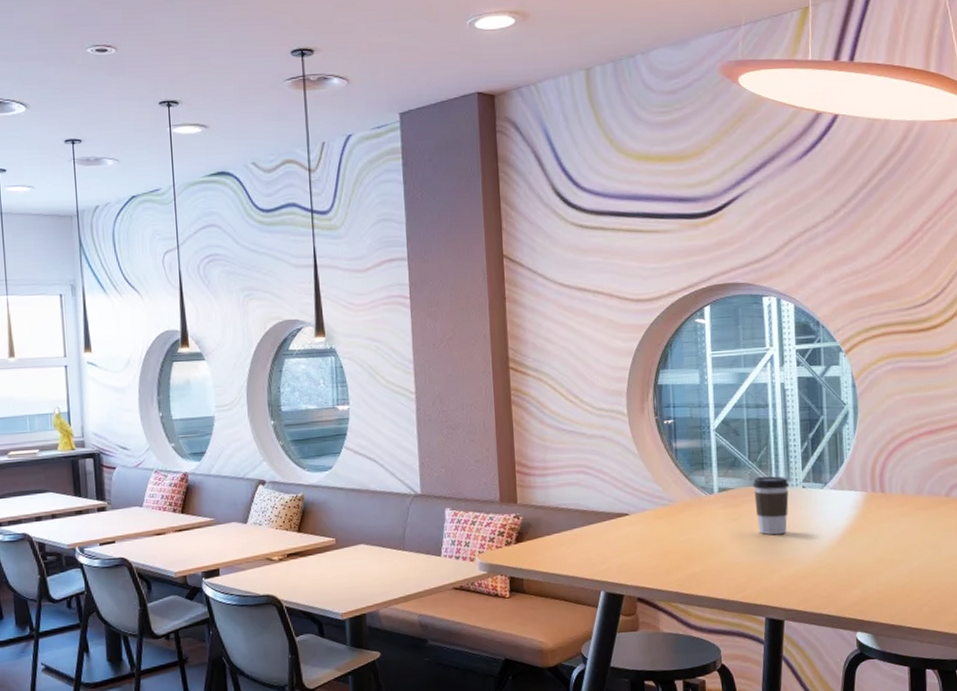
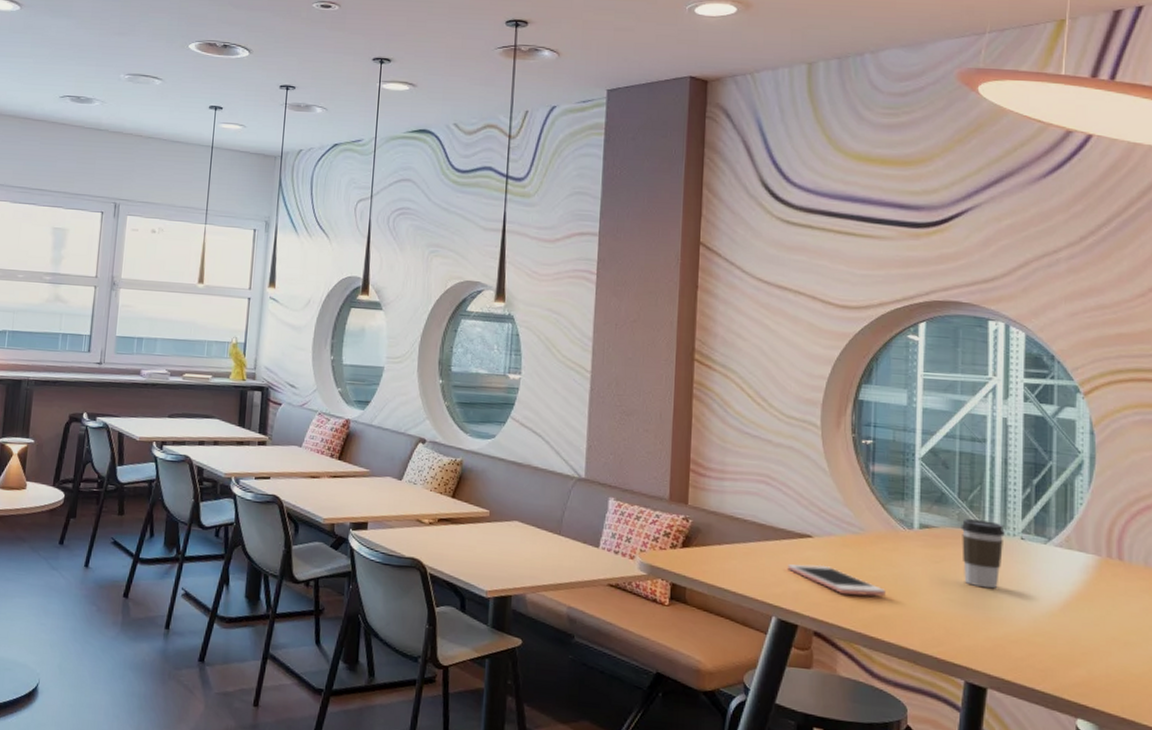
cell phone: none [609,538,695,561] -> present [787,564,886,596]

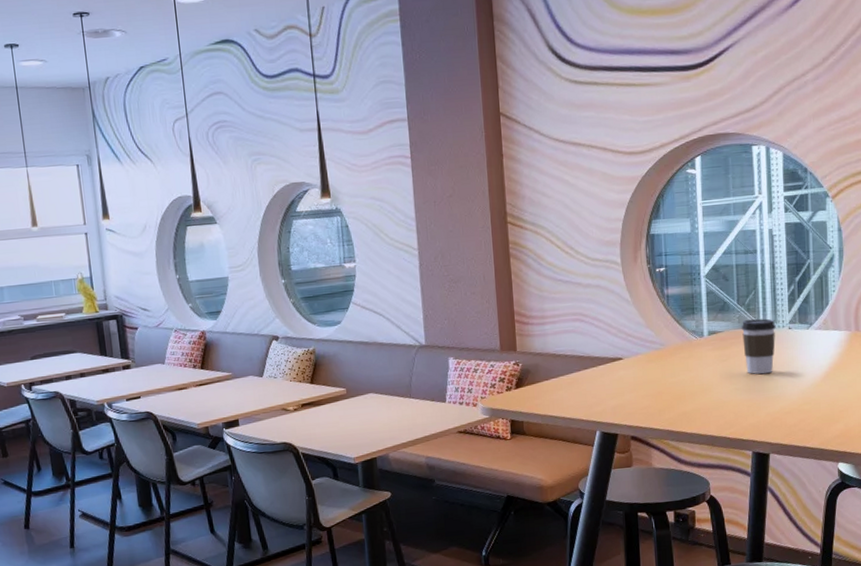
cell phone: present [787,564,886,596] -> none [604,380,686,402]

